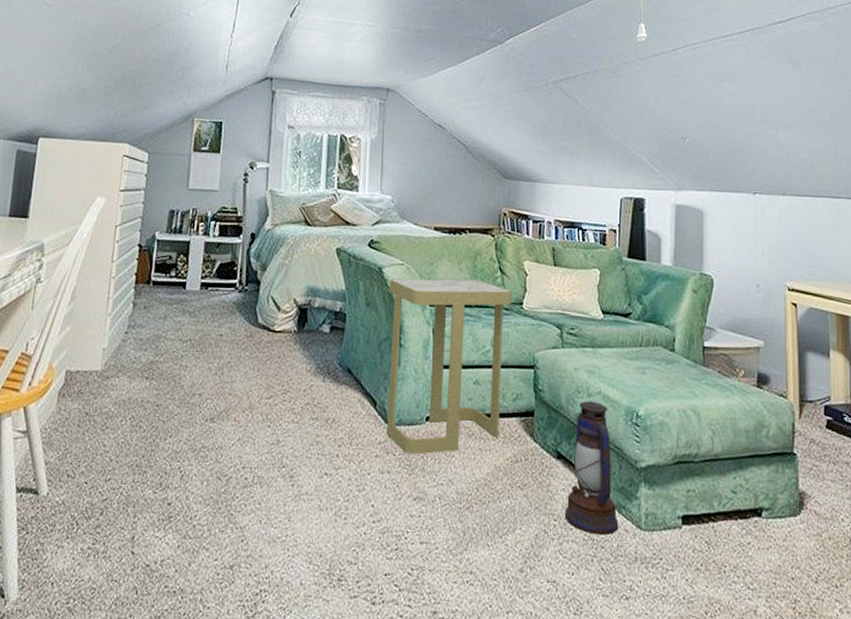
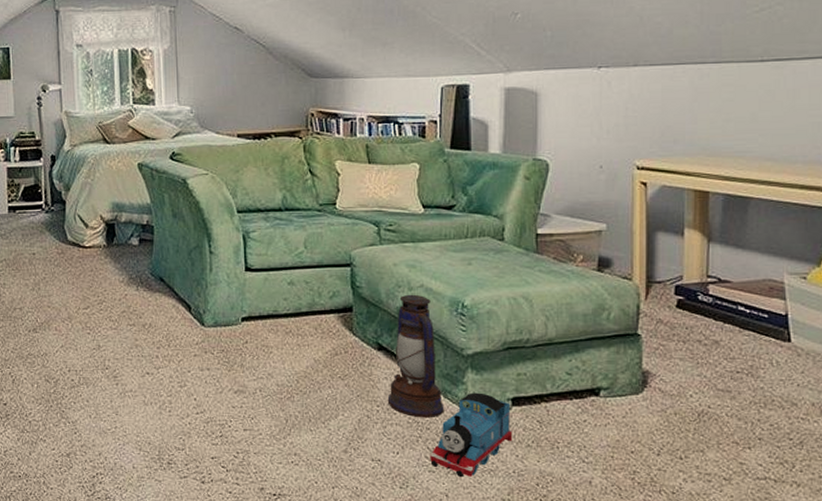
side table: present [386,278,513,455] -> none [195,183,325,352]
toy train: none [604,508,683,604] -> present [430,392,513,478]

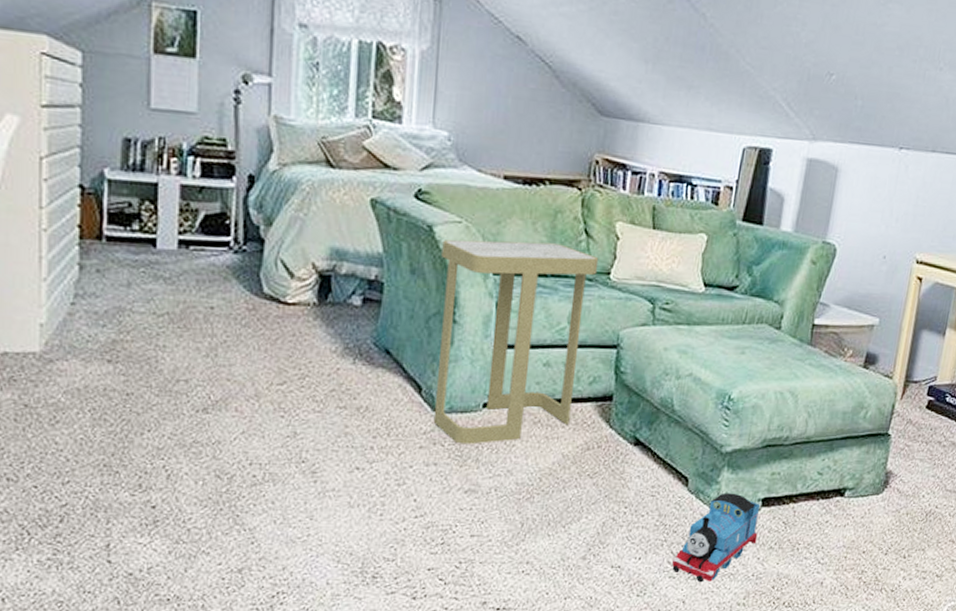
side table: none [195,183,325,352] -> present [433,239,599,445]
lantern: present [387,294,445,418] -> none [636,383,697,521]

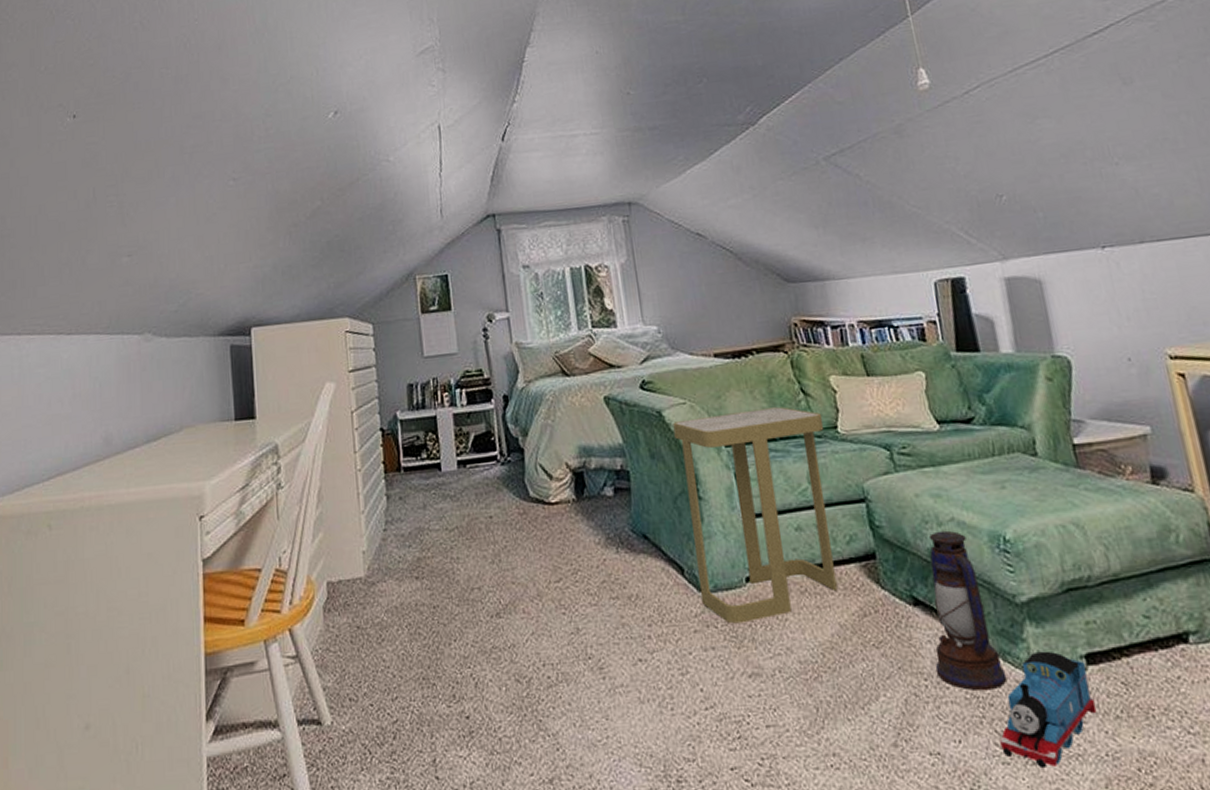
lantern: none [636,383,697,521] -> present [929,530,1008,691]

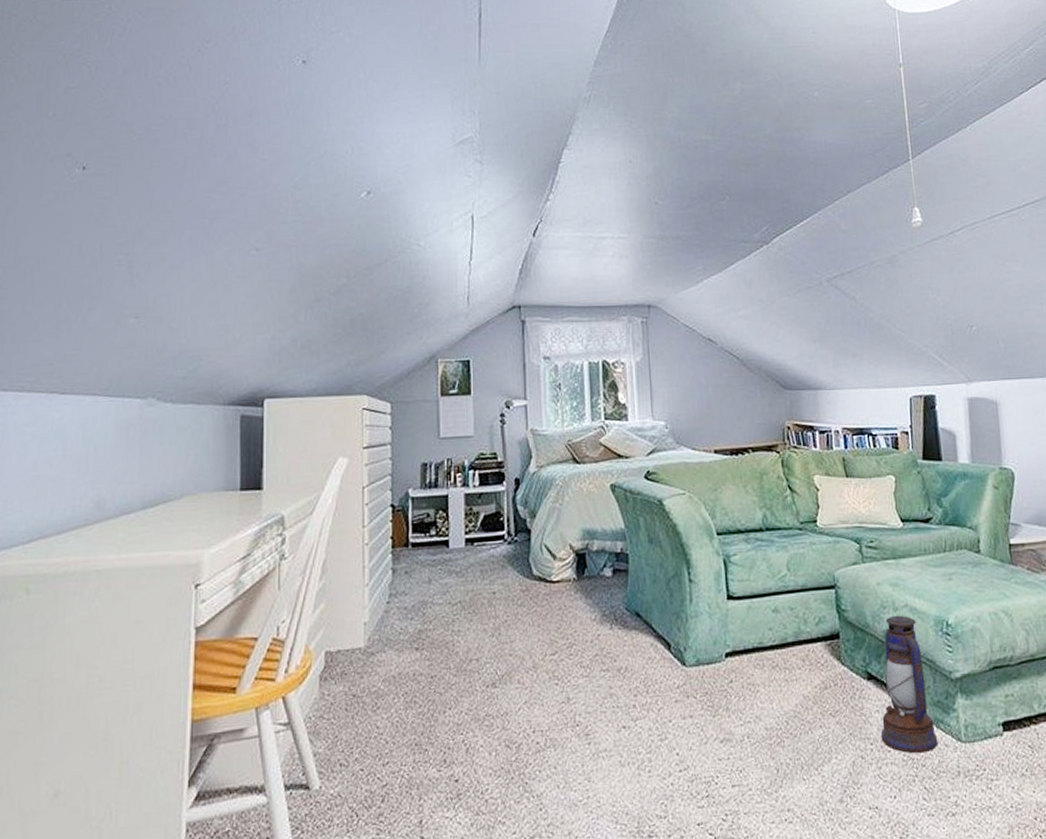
side table: present [673,407,838,624] -> none [672,501,805,695]
toy train: present [1000,651,1097,769] -> none [928,719,1007,819]

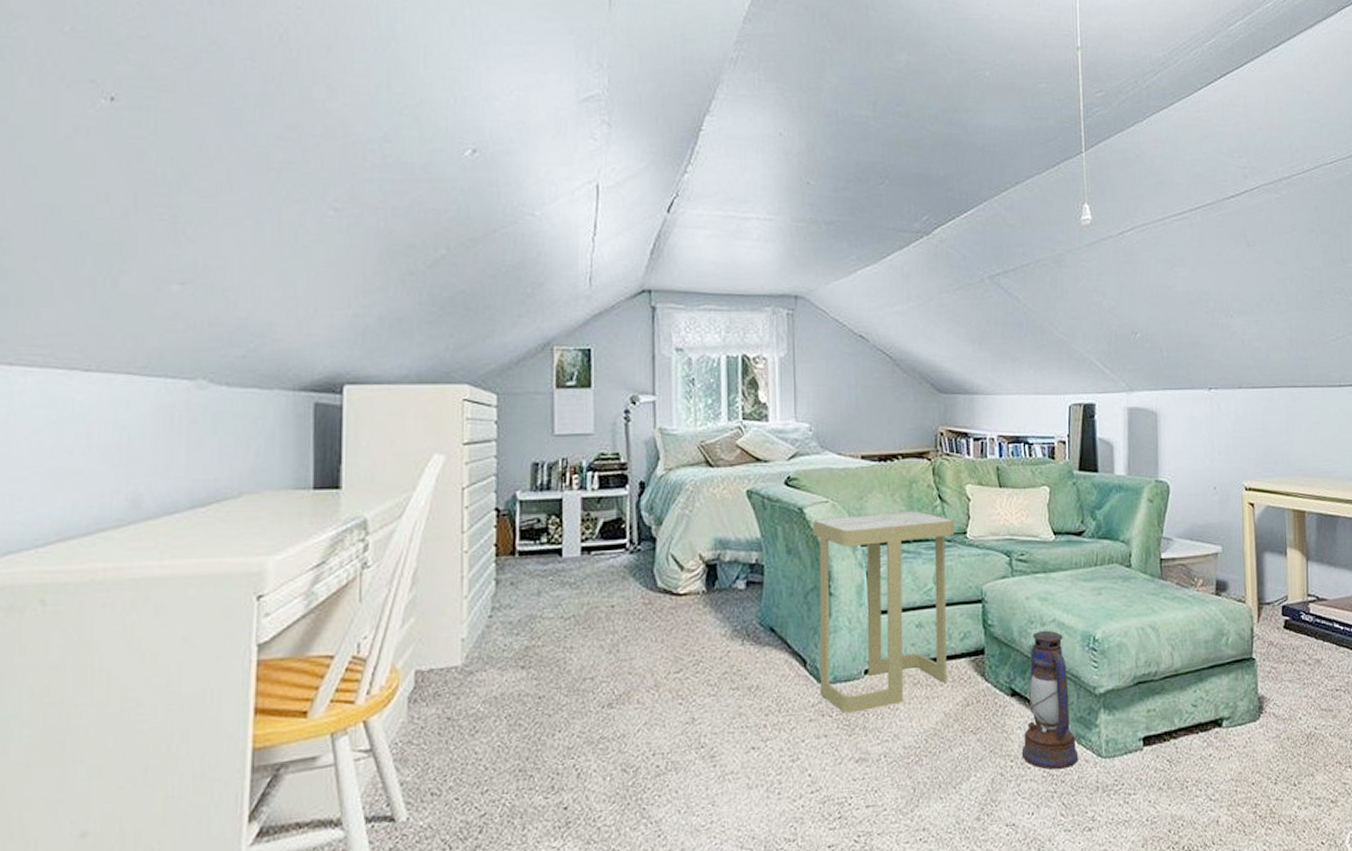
side table: none [672,501,805,695] -> present [813,511,955,713]

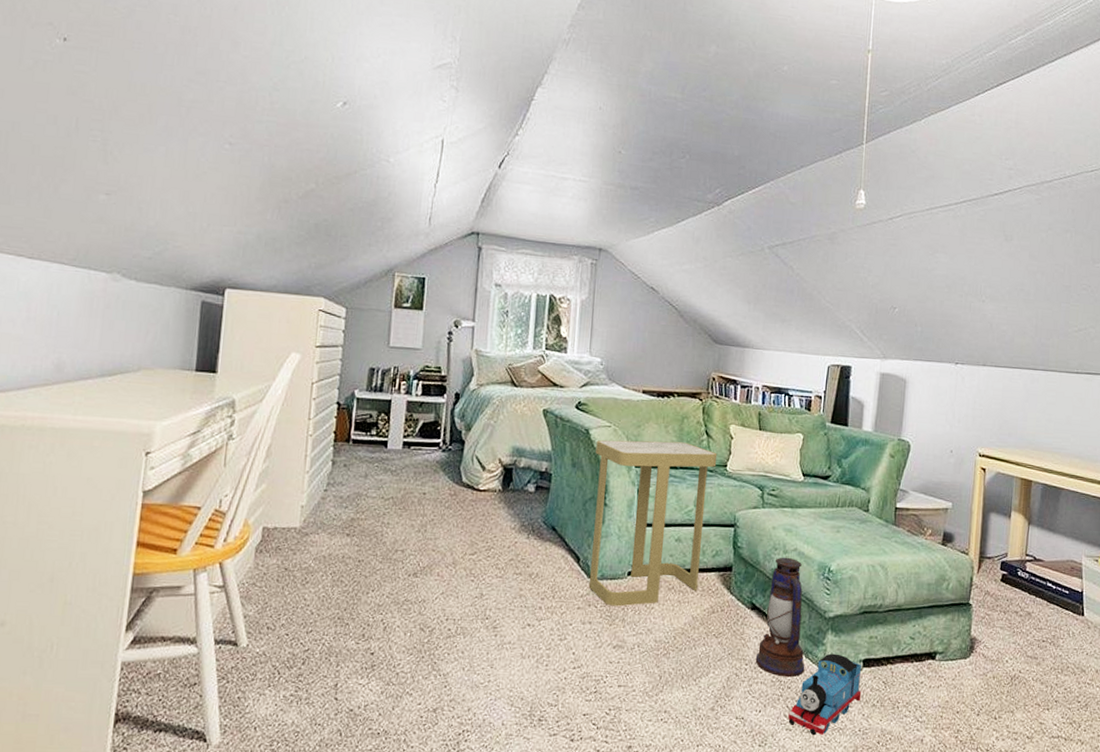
toy train: none [1065,734,1145,834] -> present [788,653,862,736]

